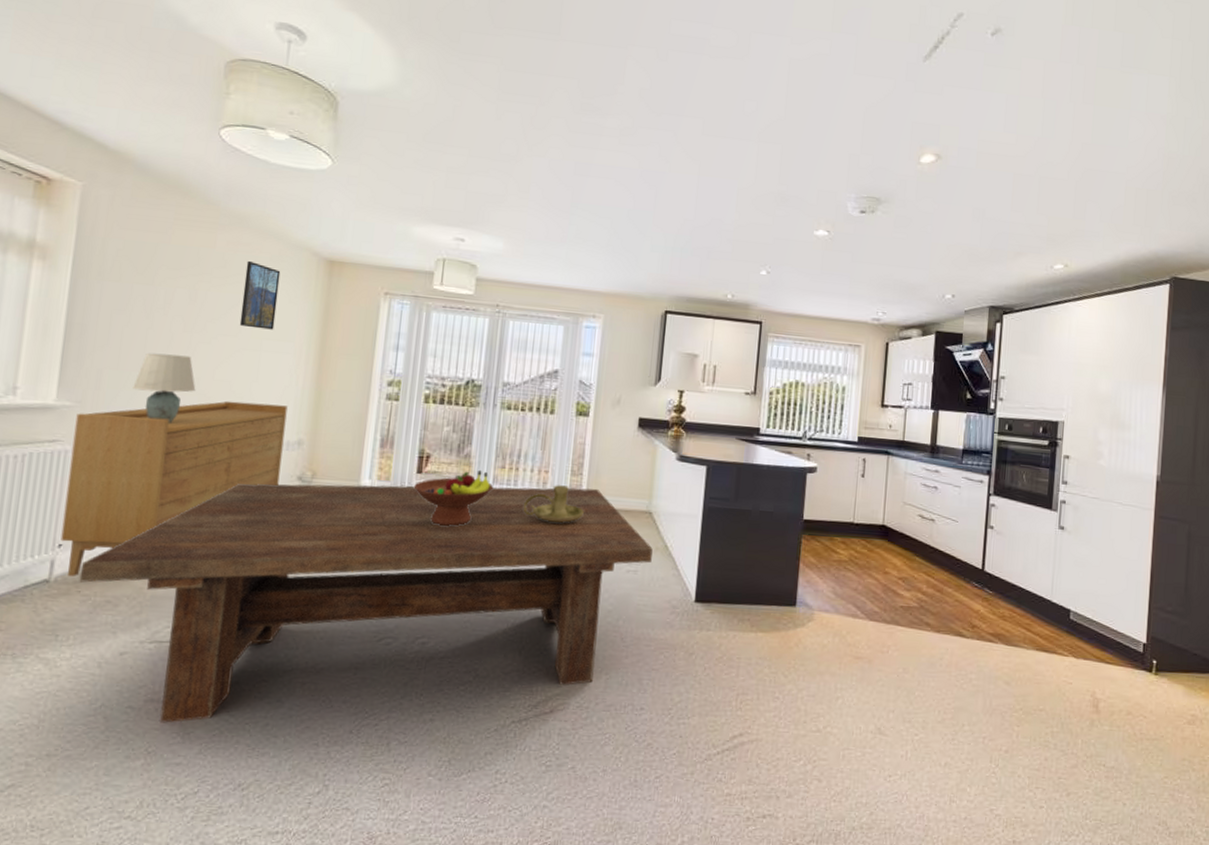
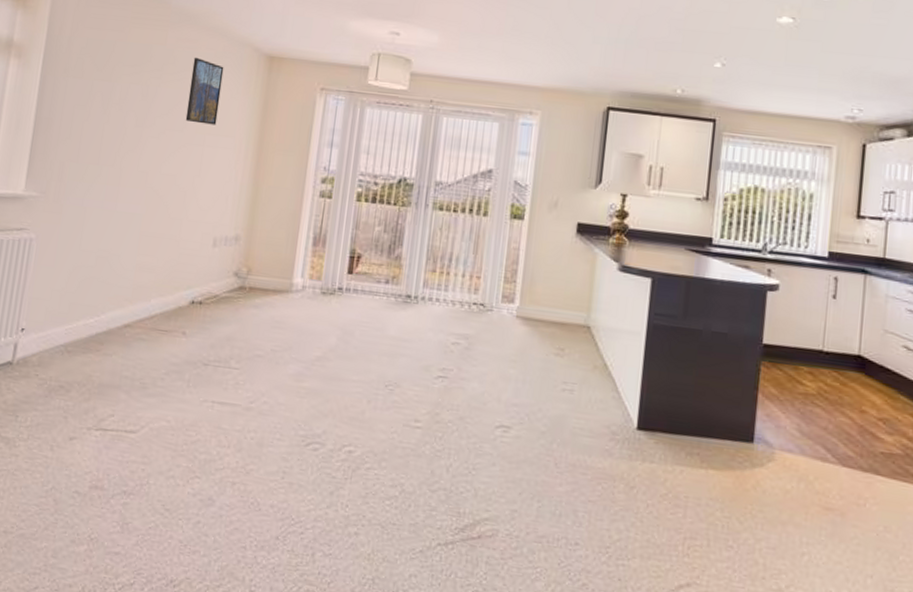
sideboard: present [60,400,288,577] -> none [23,194,227,361]
dining table: present [79,483,653,723] -> none [37,277,591,511]
table lamp: present [132,353,196,423] -> none [89,146,145,215]
fruit bowl: present [414,469,493,526] -> none [344,272,423,331]
candle holder: present [523,485,584,523] -> none [453,292,517,333]

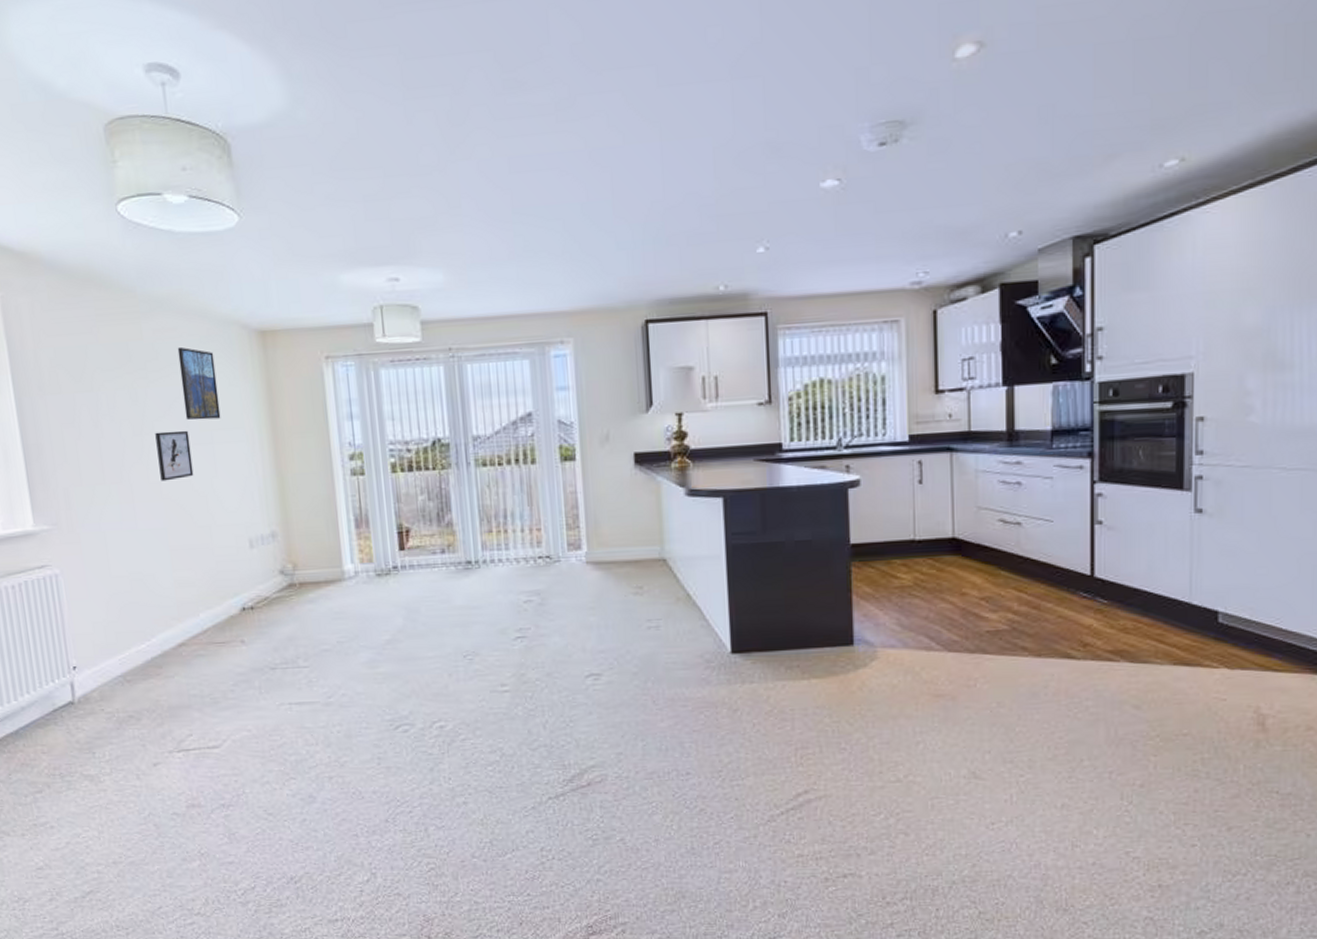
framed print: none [149,127,185,172] -> present [155,430,194,482]

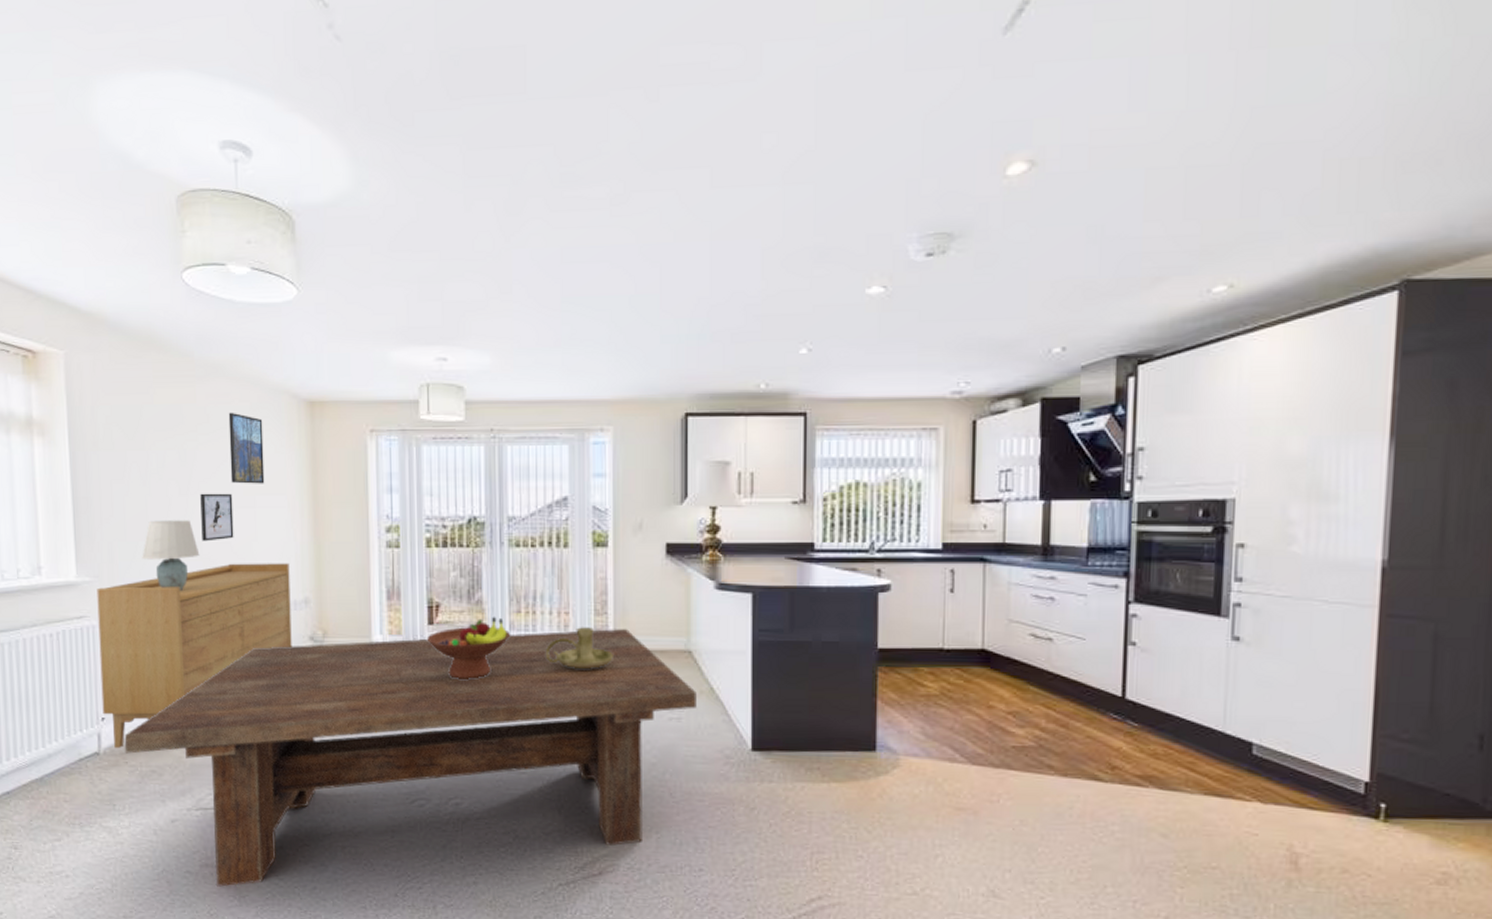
sideboard: none [56,498,262,697] -> present [97,563,292,749]
dining table: none [97,540,674,826] -> present [124,628,696,887]
table lamp: none [100,461,160,533] -> present [142,520,200,591]
fruit bowl: none [399,537,483,603] -> present [426,616,510,679]
candle holder: none [519,542,588,584] -> present [545,627,613,669]

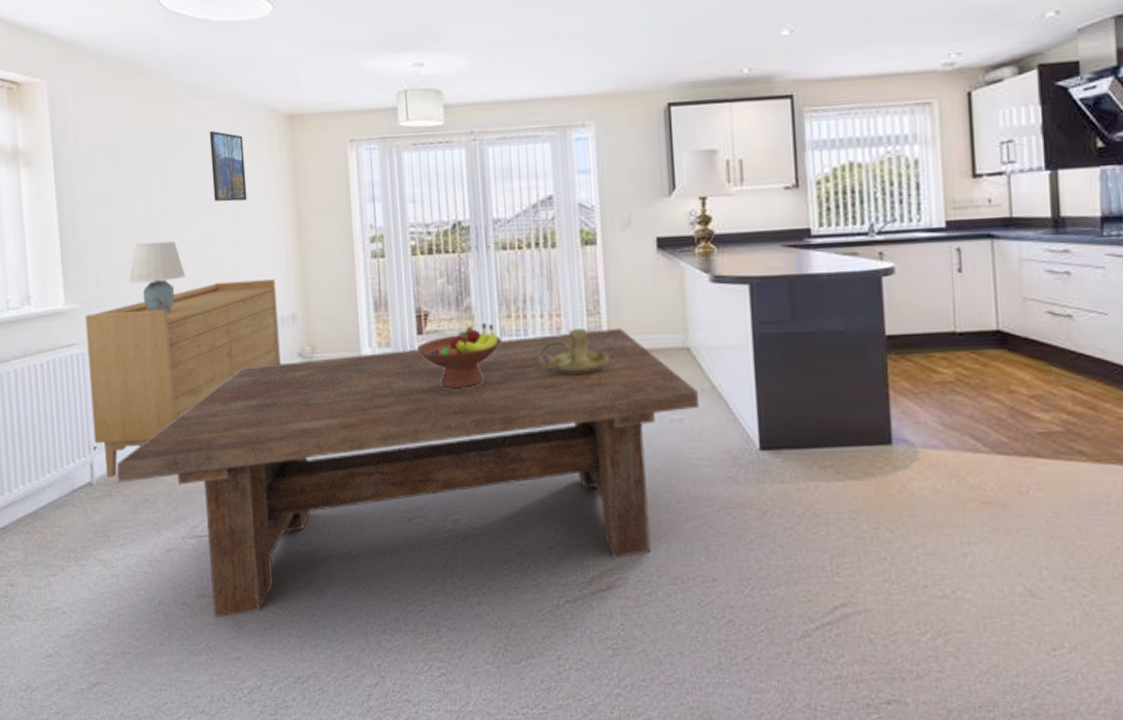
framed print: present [200,493,234,542] -> none [184,211,219,262]

